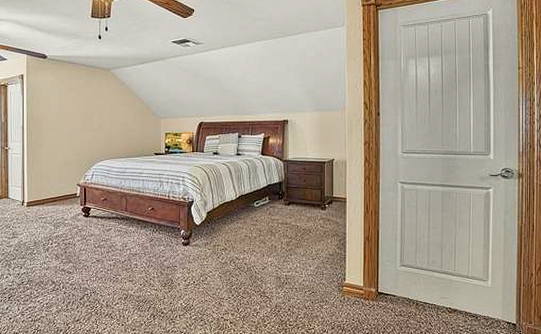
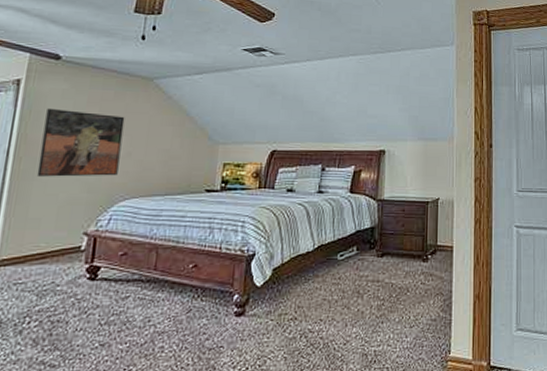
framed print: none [43,95,94,145] -> present [36,107,125,177]

